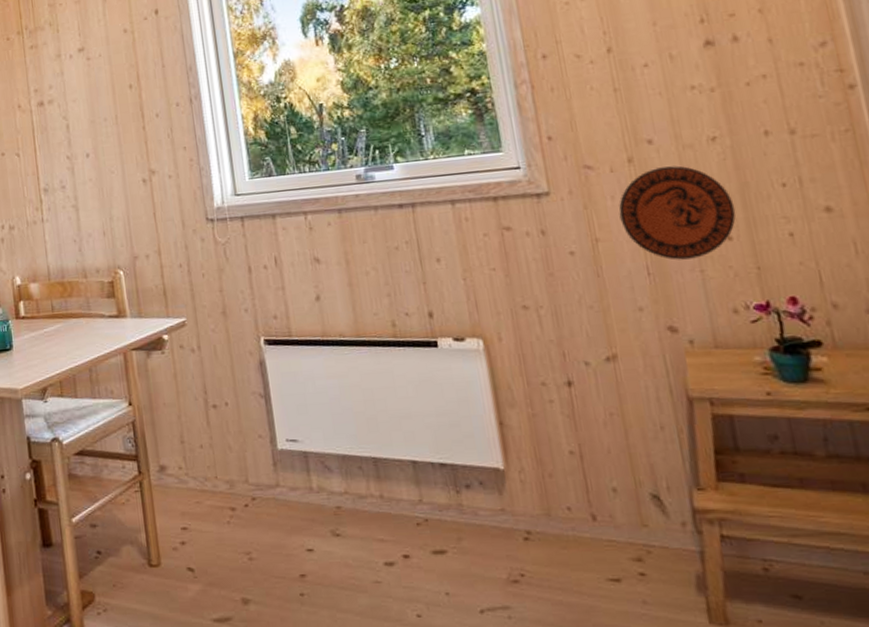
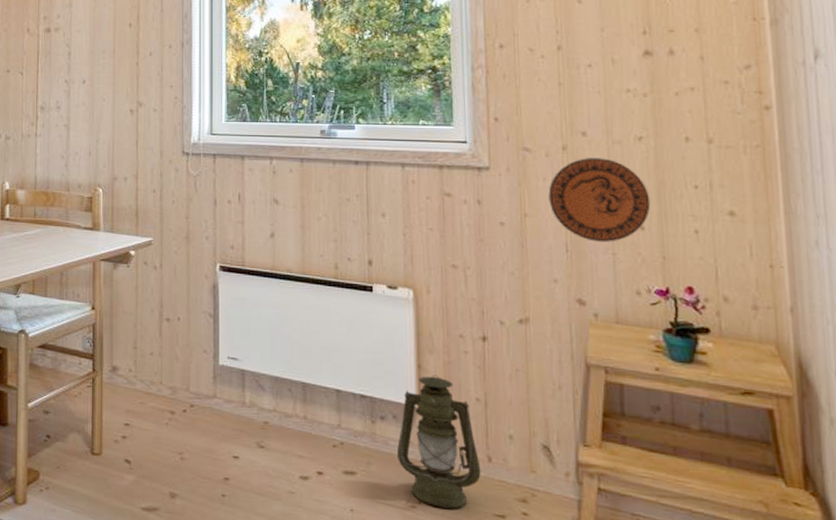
lantern: none [488,431,587,579] -> present [396,375,481,509]

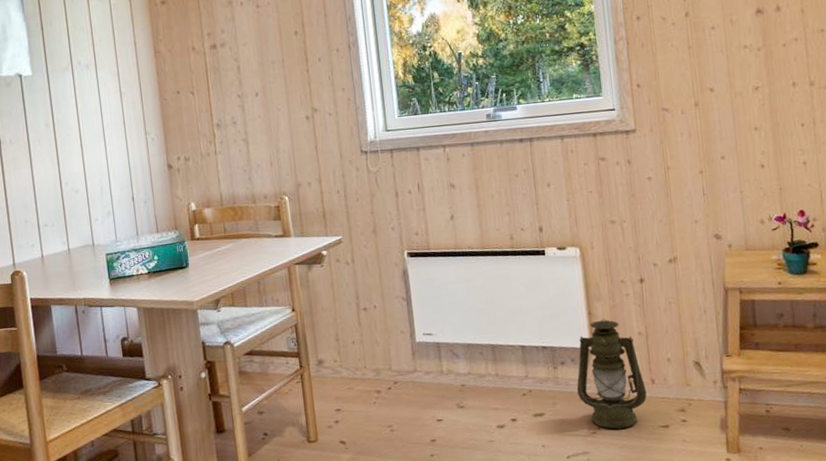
decorative plate: present [548,158,651,242] -> none [686,109,768,183]

